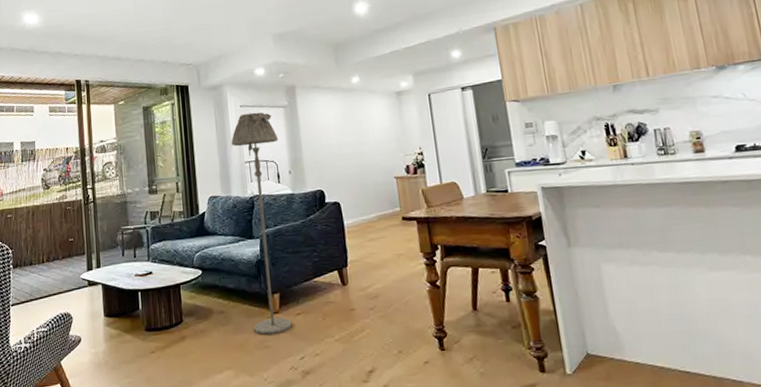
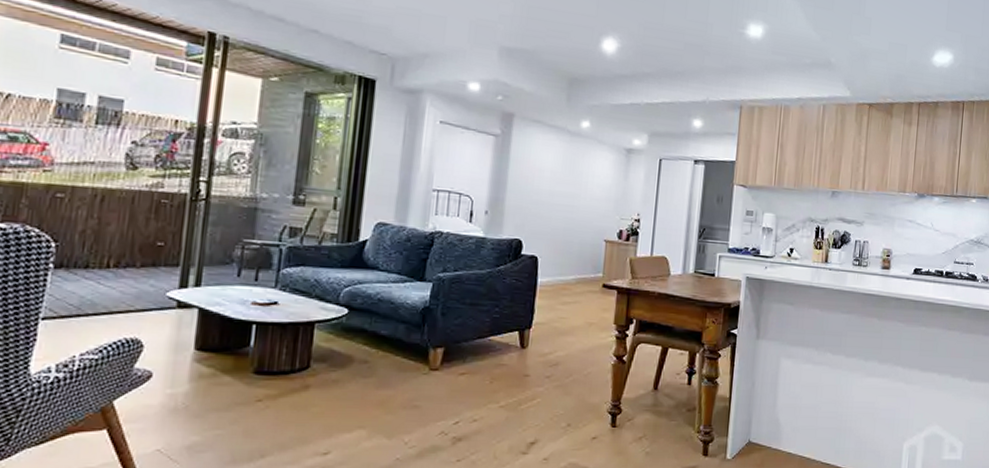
floor lamp: present [231,112,293,335] -> none [403,132,481,393]

